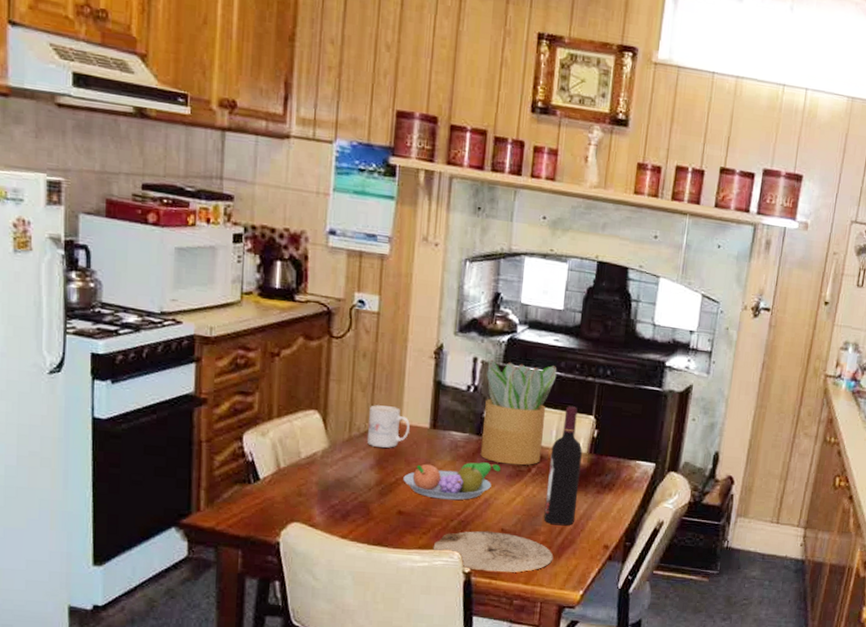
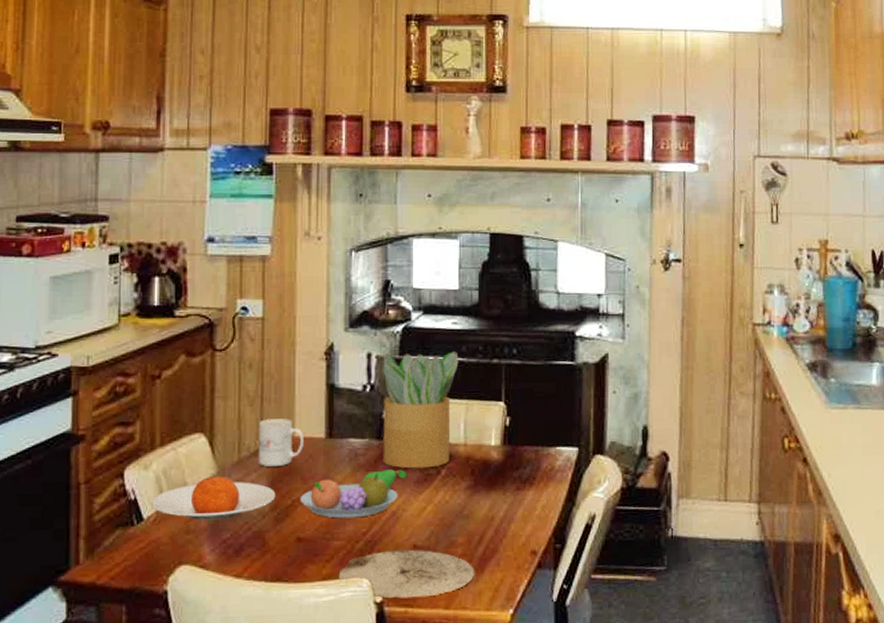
plate: none [266,449,382,488] -> present [150,476,276,521]
wine bottle: present [543,406,583,526] -> none [459,394,495,534]

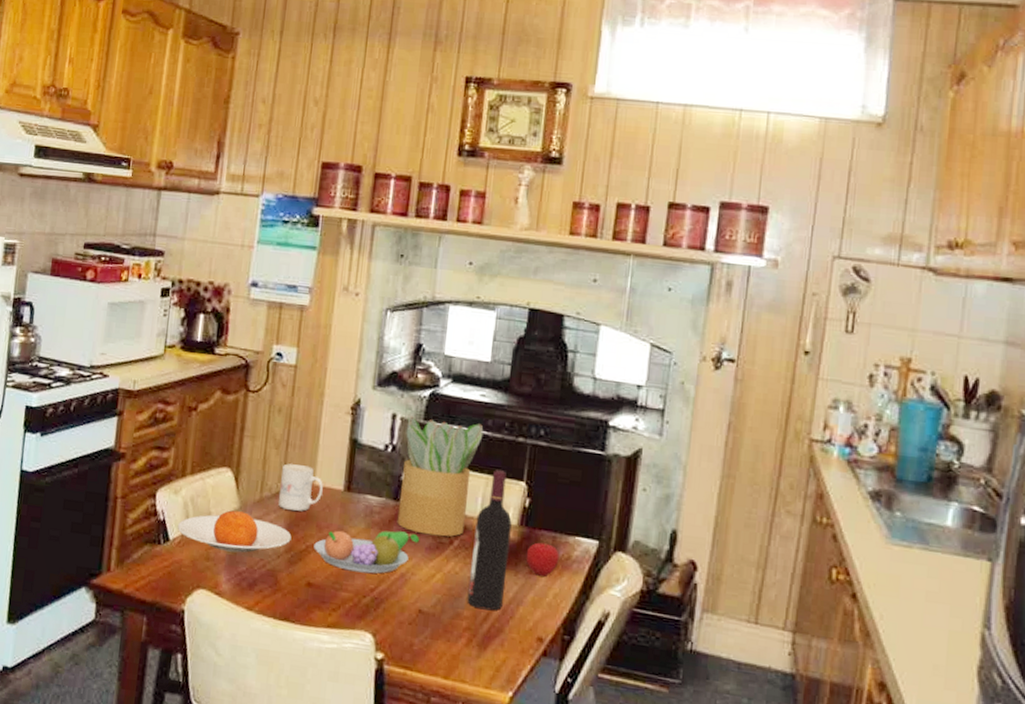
plate: present [338,549,475,599] -> none [343,610,478,664]
wine bottle: none [459,394,495,534] -> present [467,470,512,611]
apple: none [512,458,543,491] -> present [525,542,560,577]

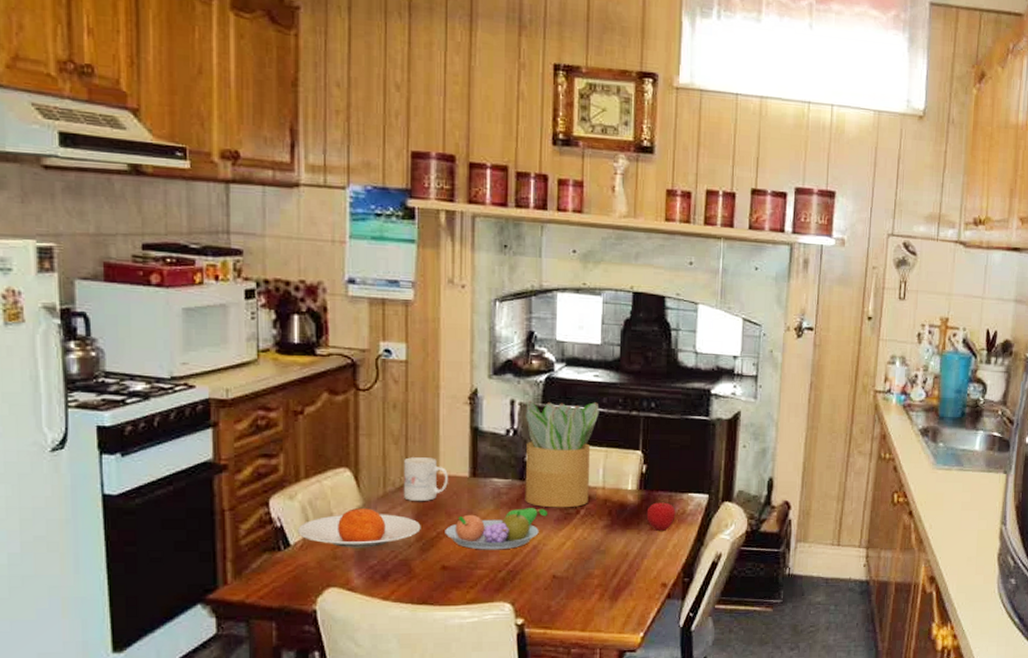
wine bottle: present [467,470,512,611] -> none [596,442,632,567]

